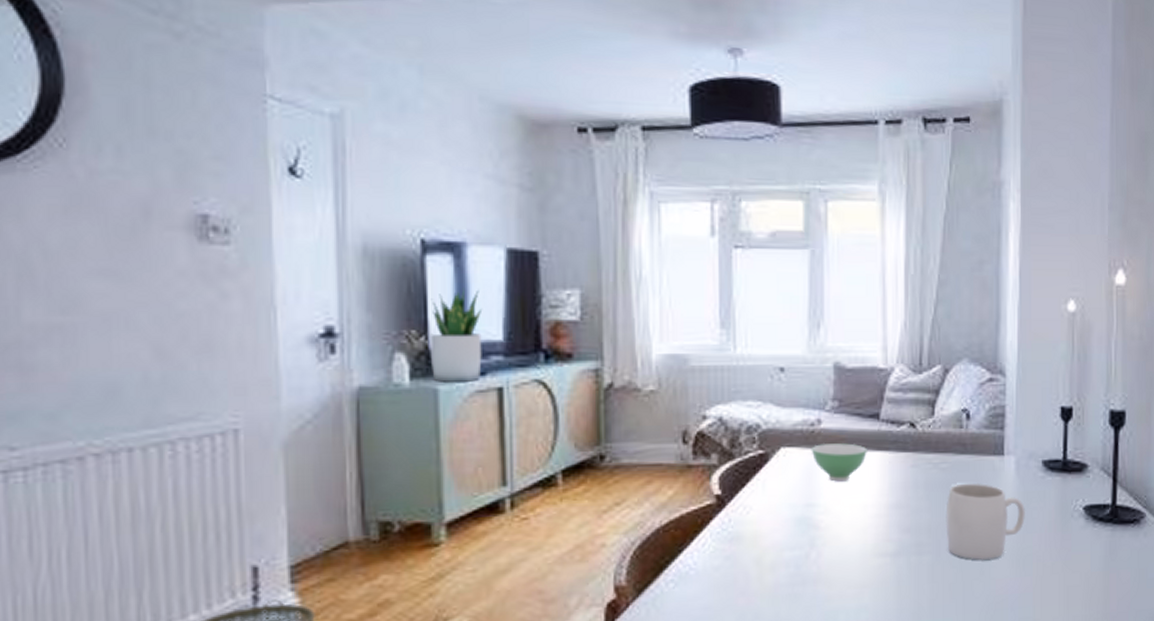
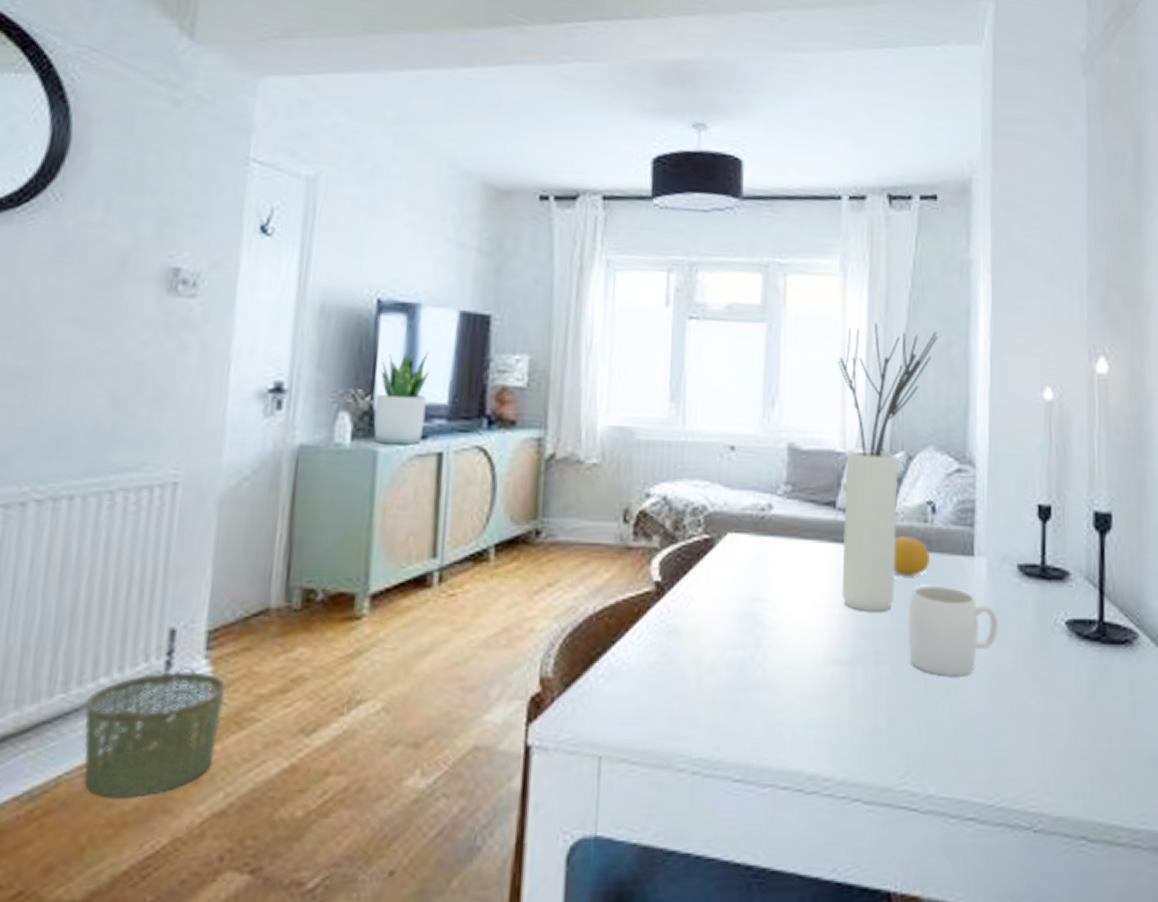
bowl: present [811,443,868,482] -> none [760,531,823,575]
vase: none [878,245,972,509] -> present [837,323,939,611]
fruit: none [932,440,966,476] -> present [893,535,931,575]

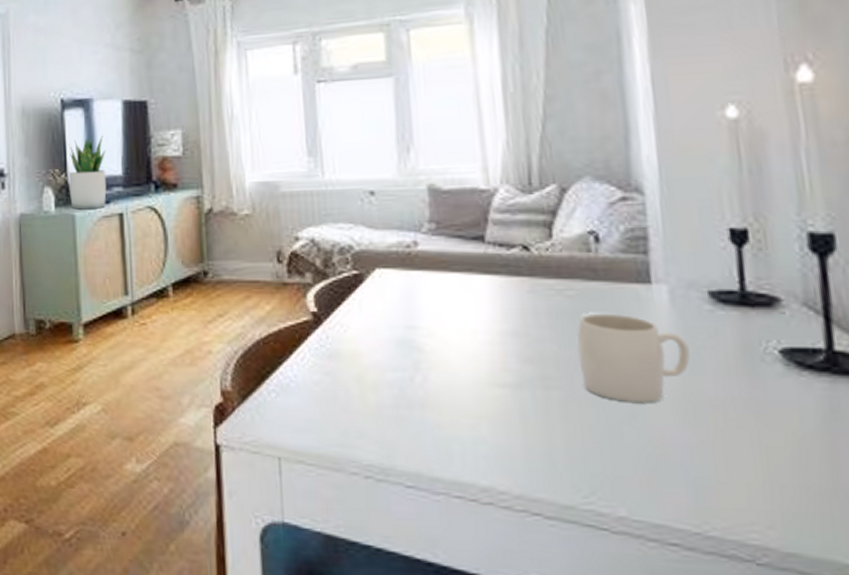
vase: present [837,323,939,611] -> none [471,62,585,338]
fruit: present [893,535,931,575] -> none [554,265,599,304]

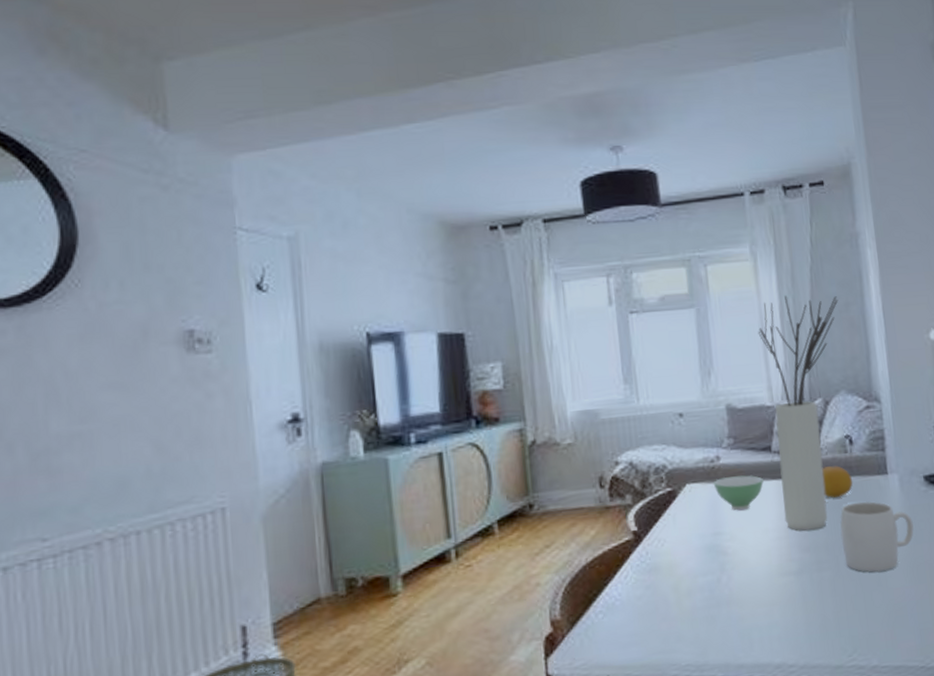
planter: present [68,134,107,210] -> none [377,370,423,453]
bowl: none [408,266,474,305] -> present [713,475,764,511]
vase: none [471,62,585,338] -> present [758,295,839,531]
fruit: none [554,265,599,304] -> present [822,465,853,498]

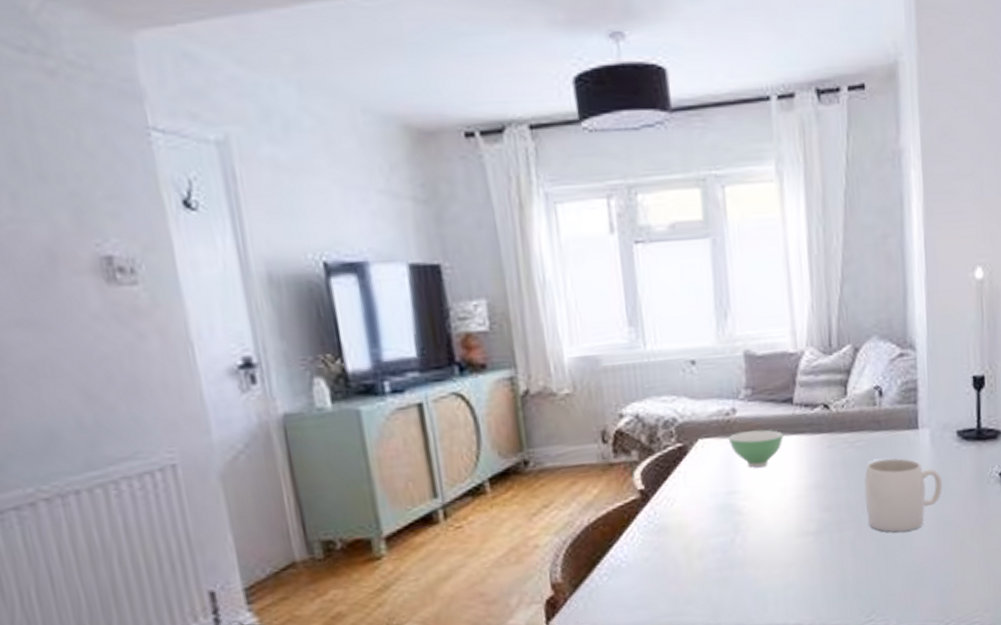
vase: present [758,295,839,531] -> none [782,224,875,489]
fruit: present [822,465,853,498] -> none [848,419,881,455]

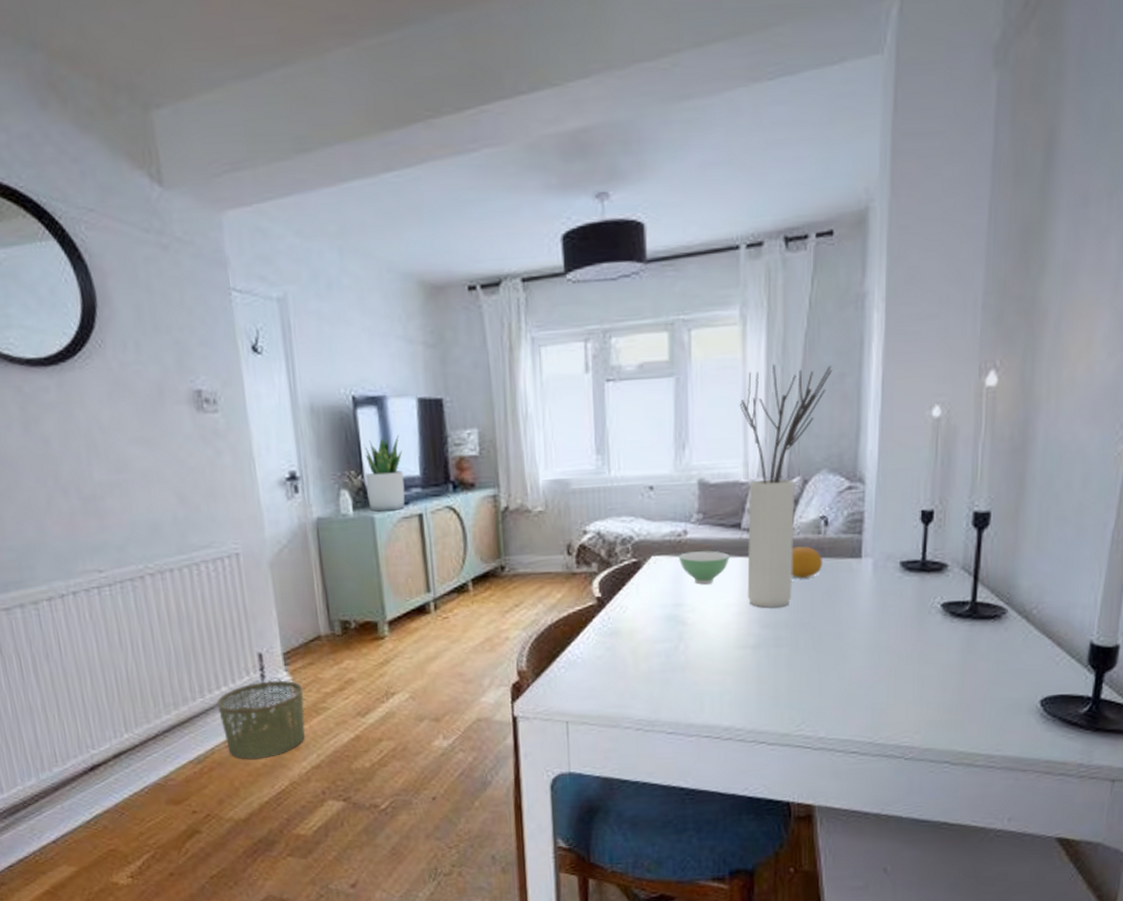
planter: none [341,307,400,403] -> present [363,434,405,512]
vase: none [782,224,875,489] -> present [739,364,833,608]
fruit: none [848,419,881,455] -> present [791,546,823,578]
mug: present [864,457,942,532] -> none [803,583,881,653]

